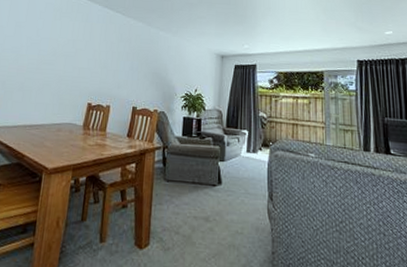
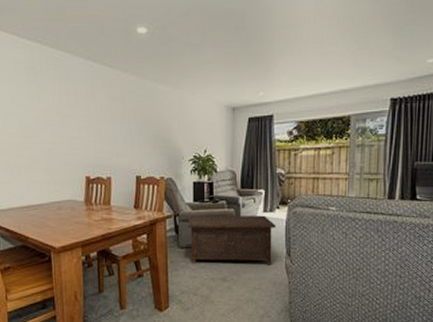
cabinet: none [175,149,259,208] -> present [188,215,276,265]

